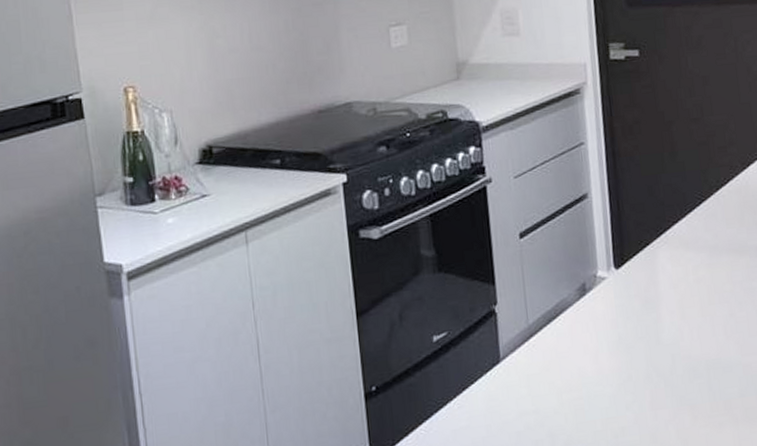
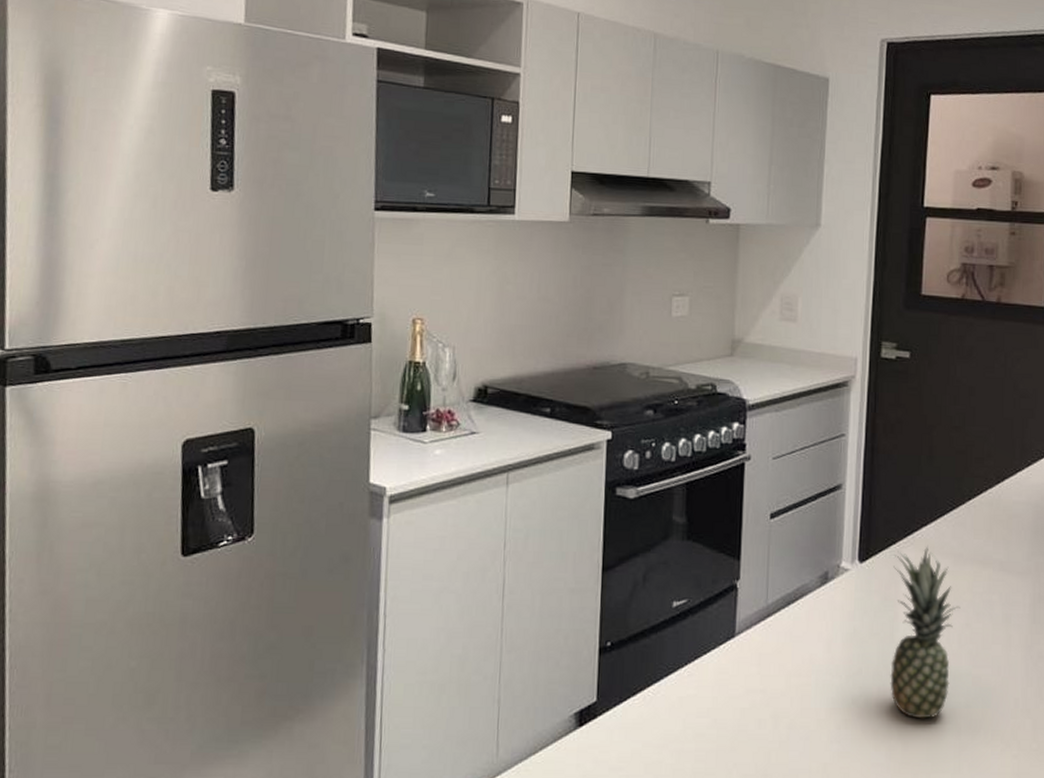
fruit: none [649,241,722,416] -> present [890,545,960,719]

